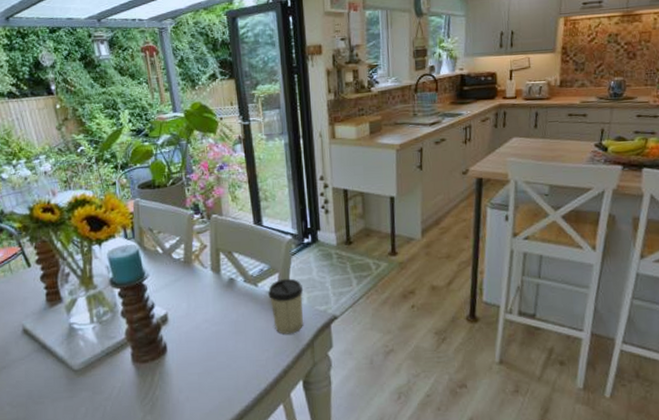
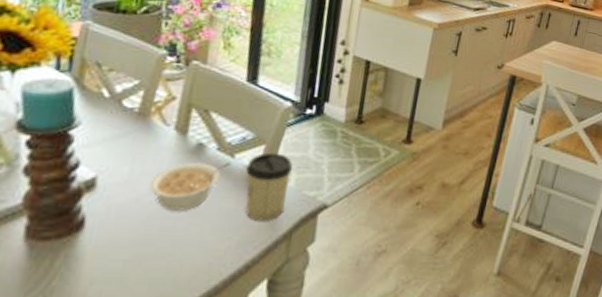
legume: none [202,290,257,333] -> present [149,161,232,211]

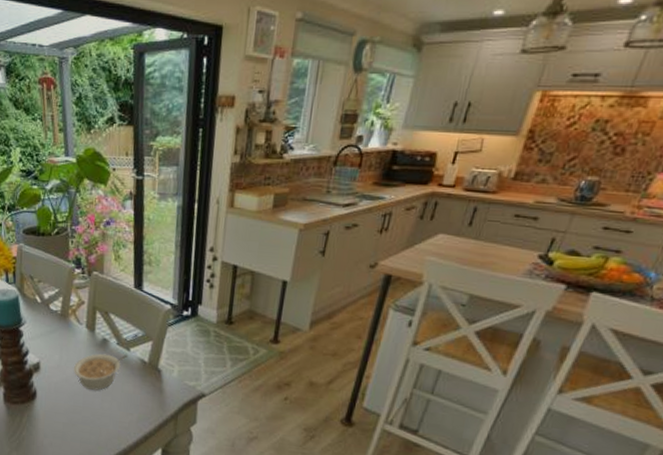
cup: present [245,152,293,221] -> none [139,347,176,403]

